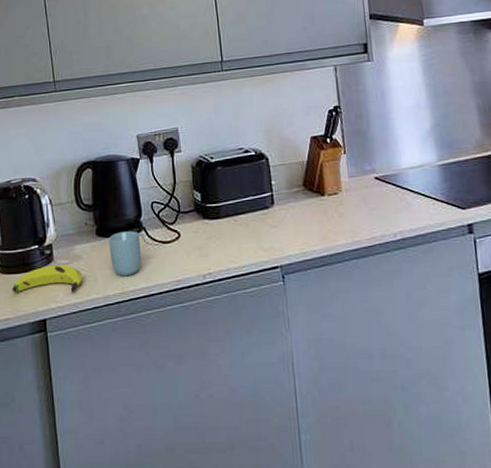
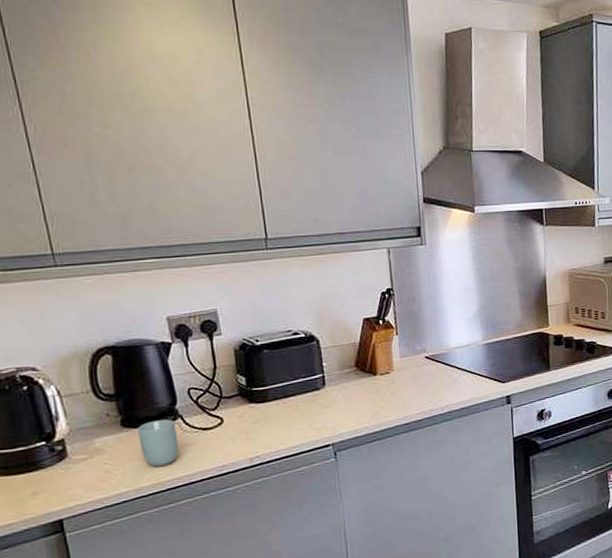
banana: present [11,264,83,292] -> none [13,459,108,495]

